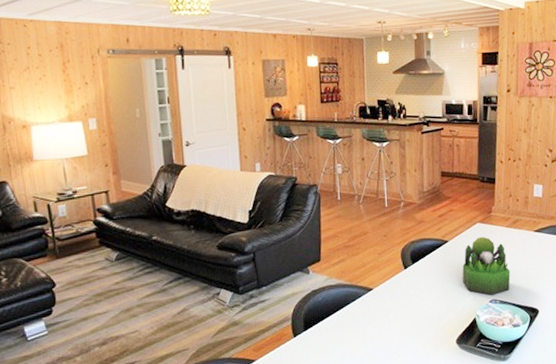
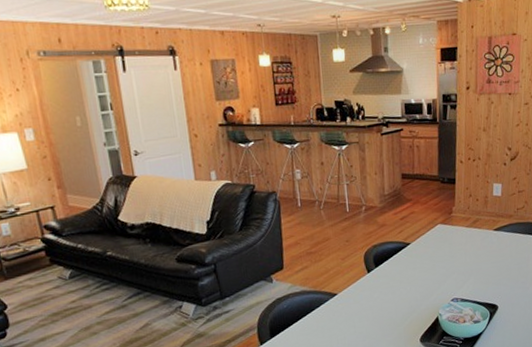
plant: present [462,236,511,295] -> none [424,237,471,294]

